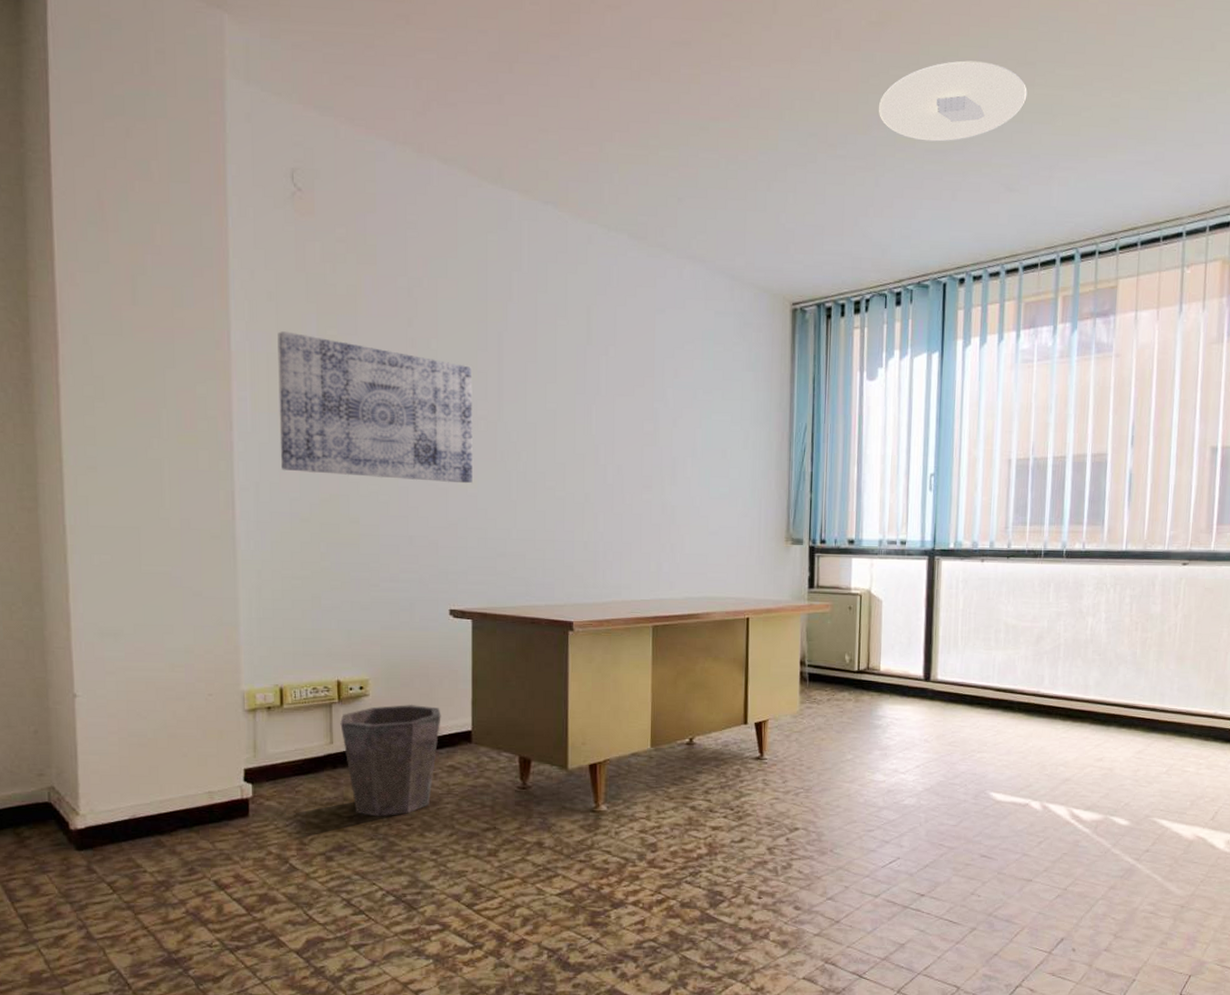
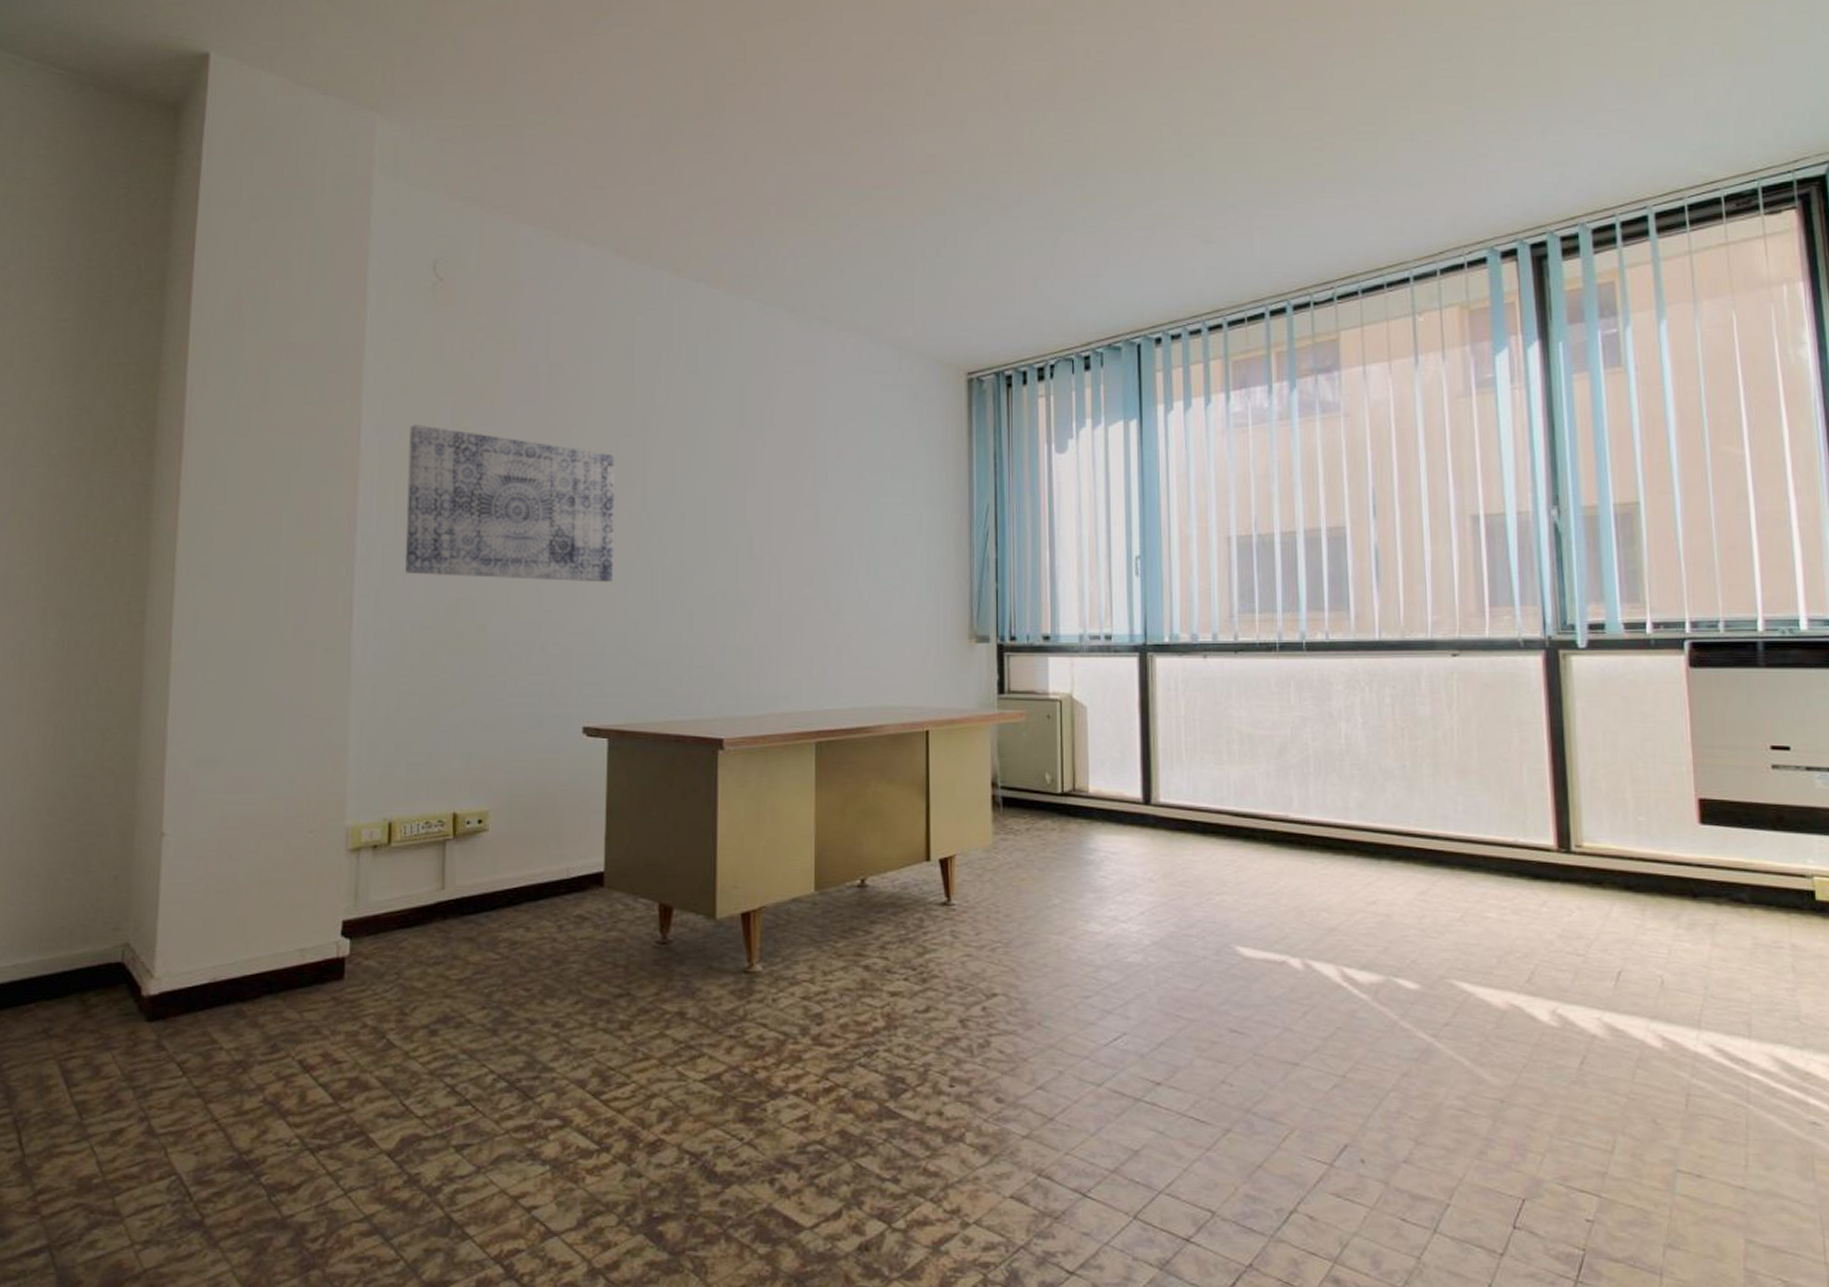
waste bin: present [340,704,441,817] -> none [454,840,570,980]
ceiling light: present [878,60,1027,142] -> none [1054,113,1218,197]

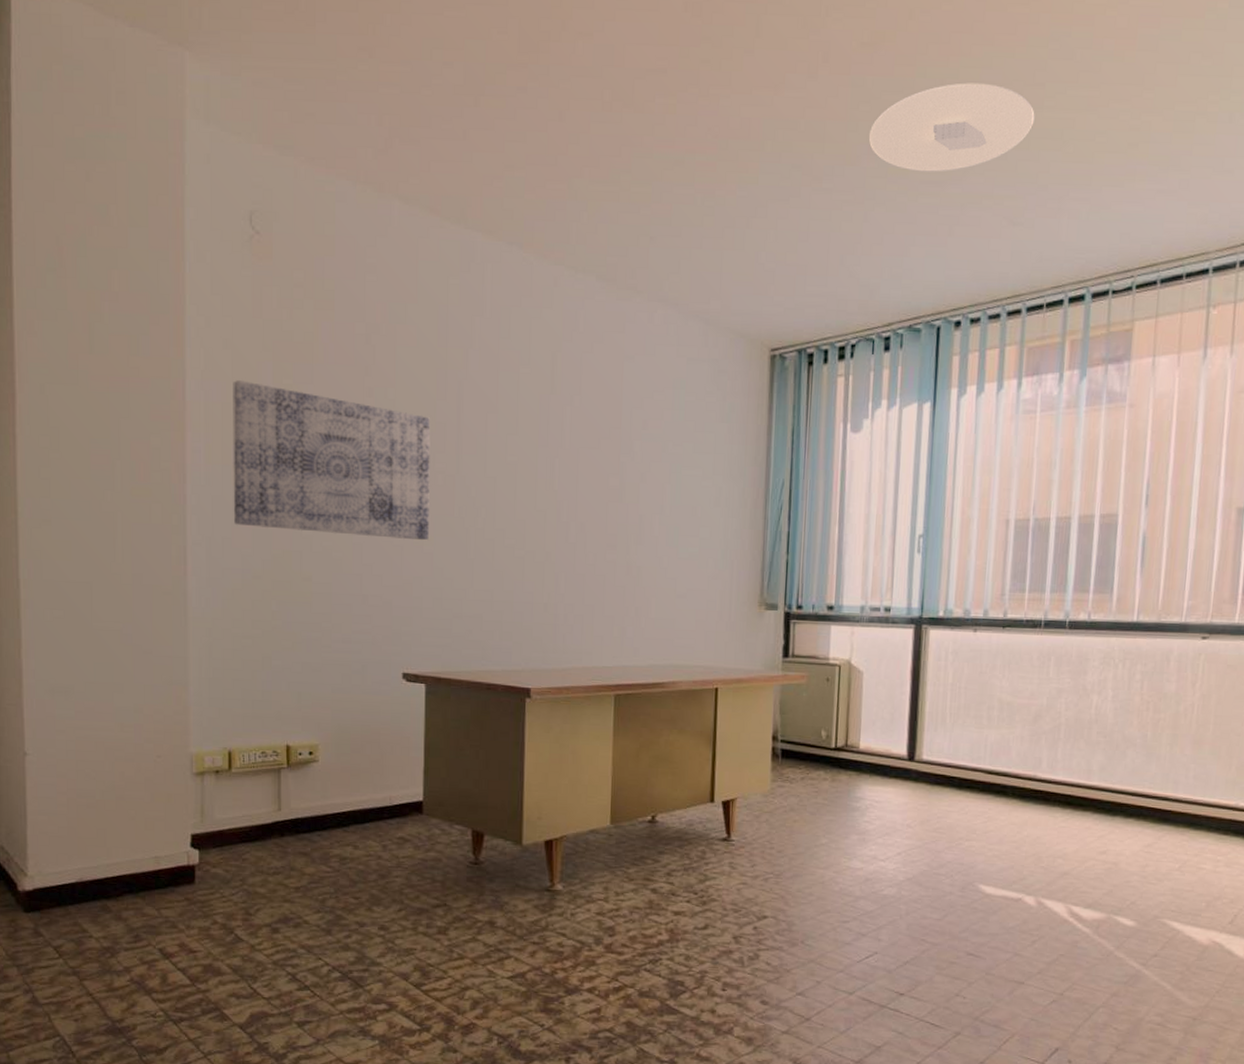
ceiling light: none [1054,113,1218,197] -> present [868,82,1035,172]

